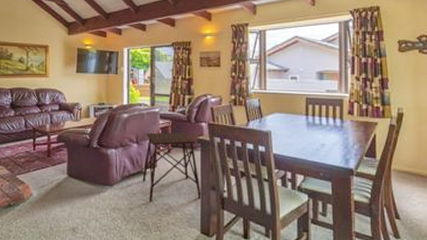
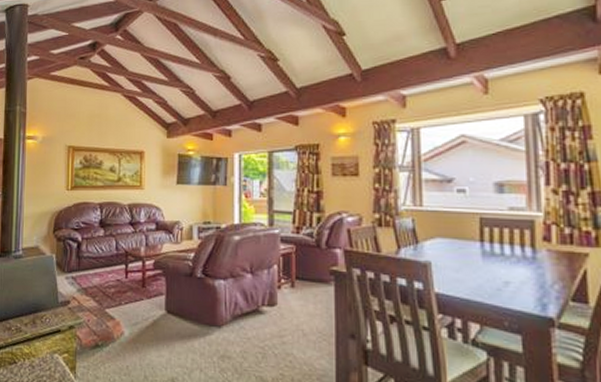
side table: present [142,131,201,202] -> none [258,259,336,350]

